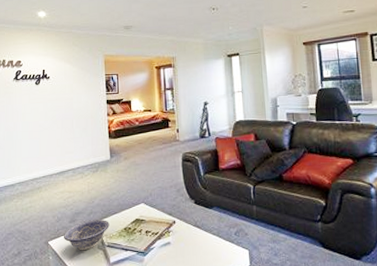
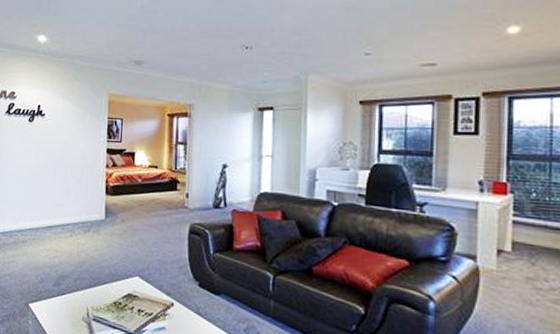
decorative bowl: present [64,220,109,251] -> none [46,286,98,321]

